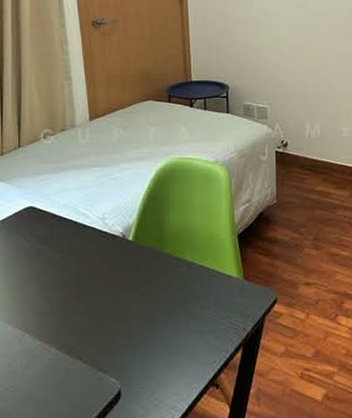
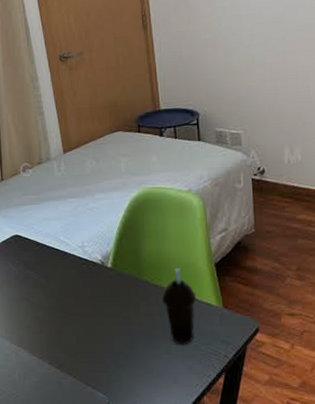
cup: none [184,240,218,320] -> present [162,268,197,345]

